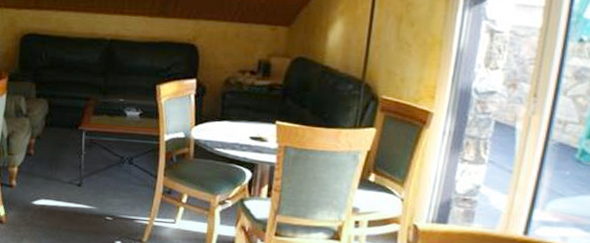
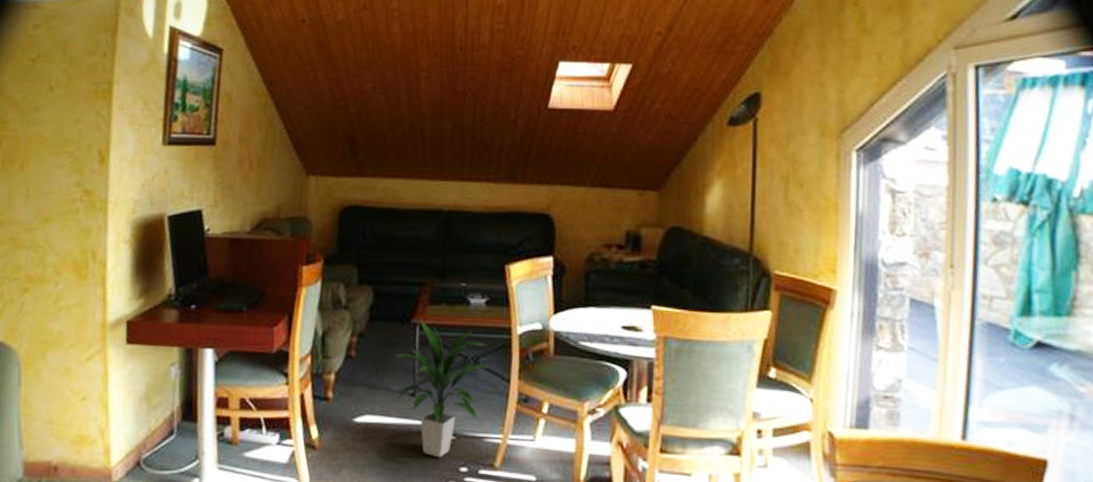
indoor plant: none [65,127,141,234] -> present [394,319,489,458]

